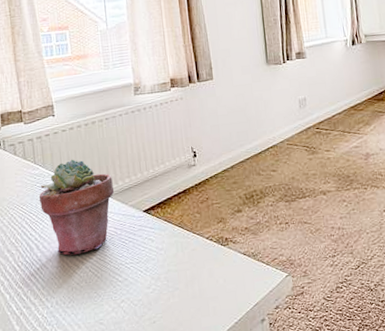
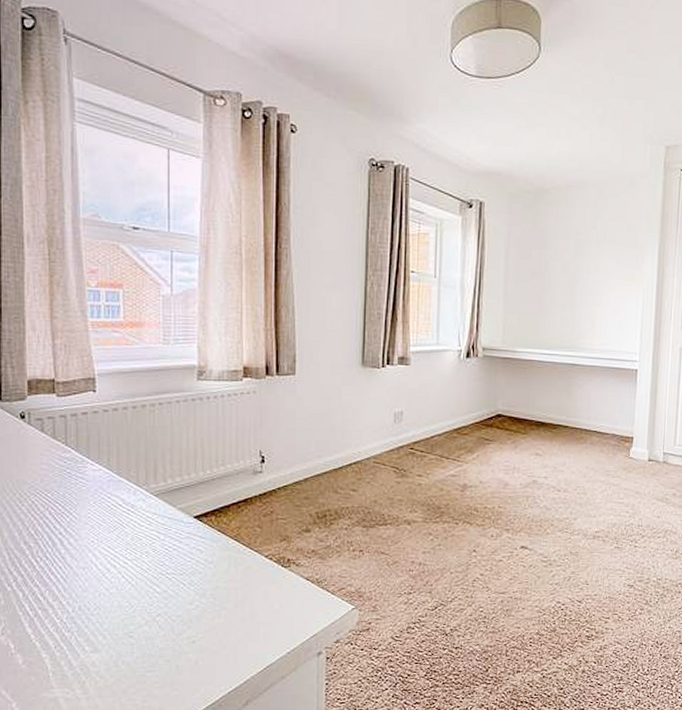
potted succulent: present [39,159,115,255] -> none [68,446,162,556]

